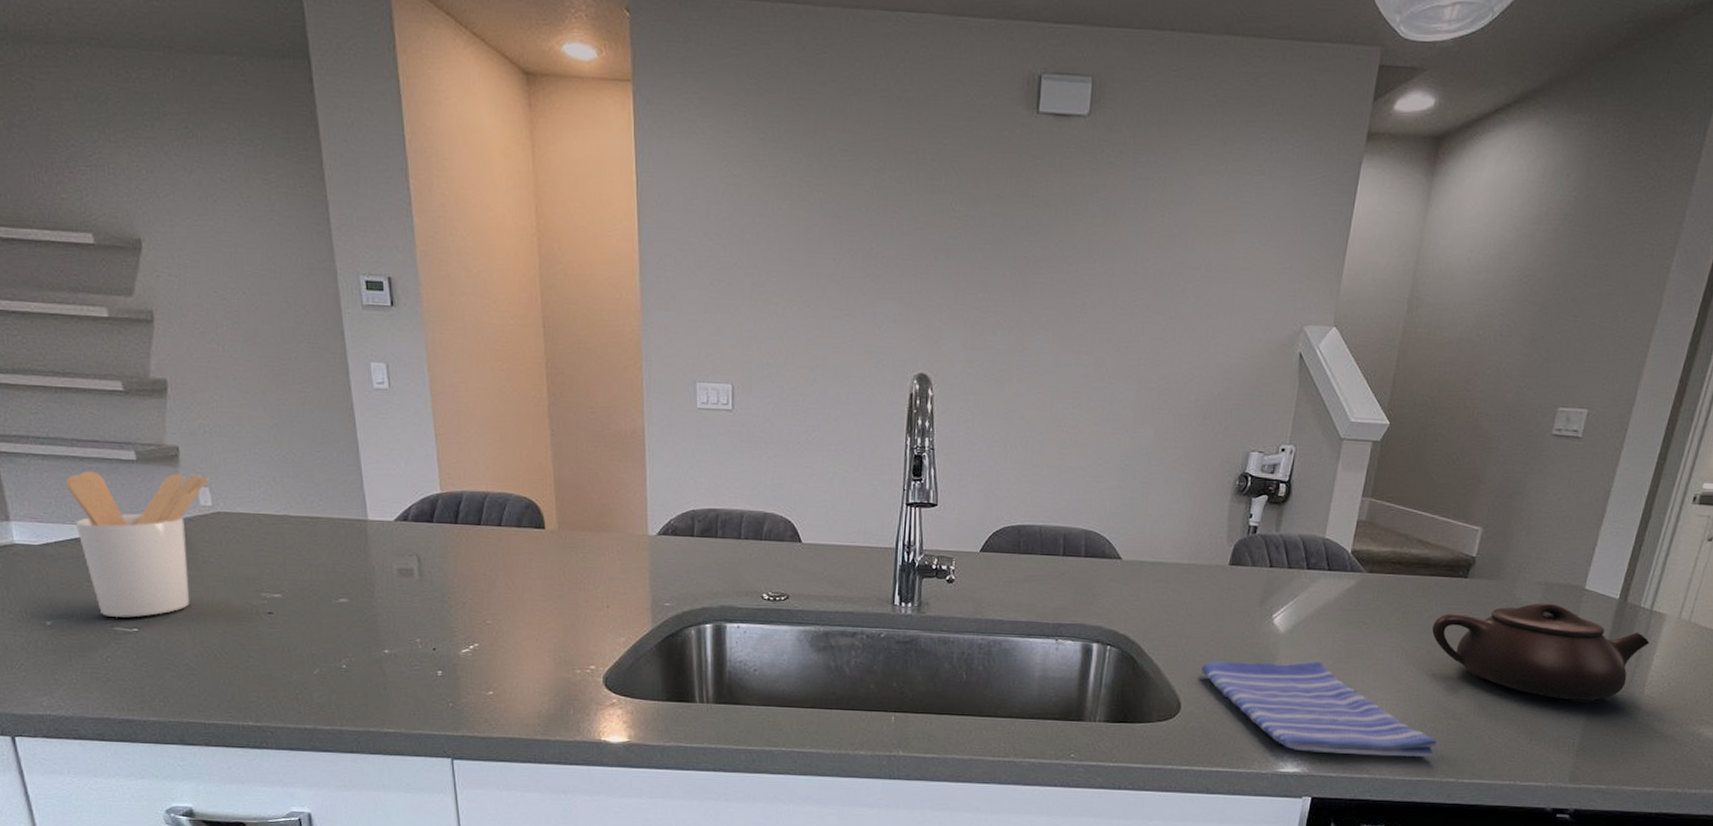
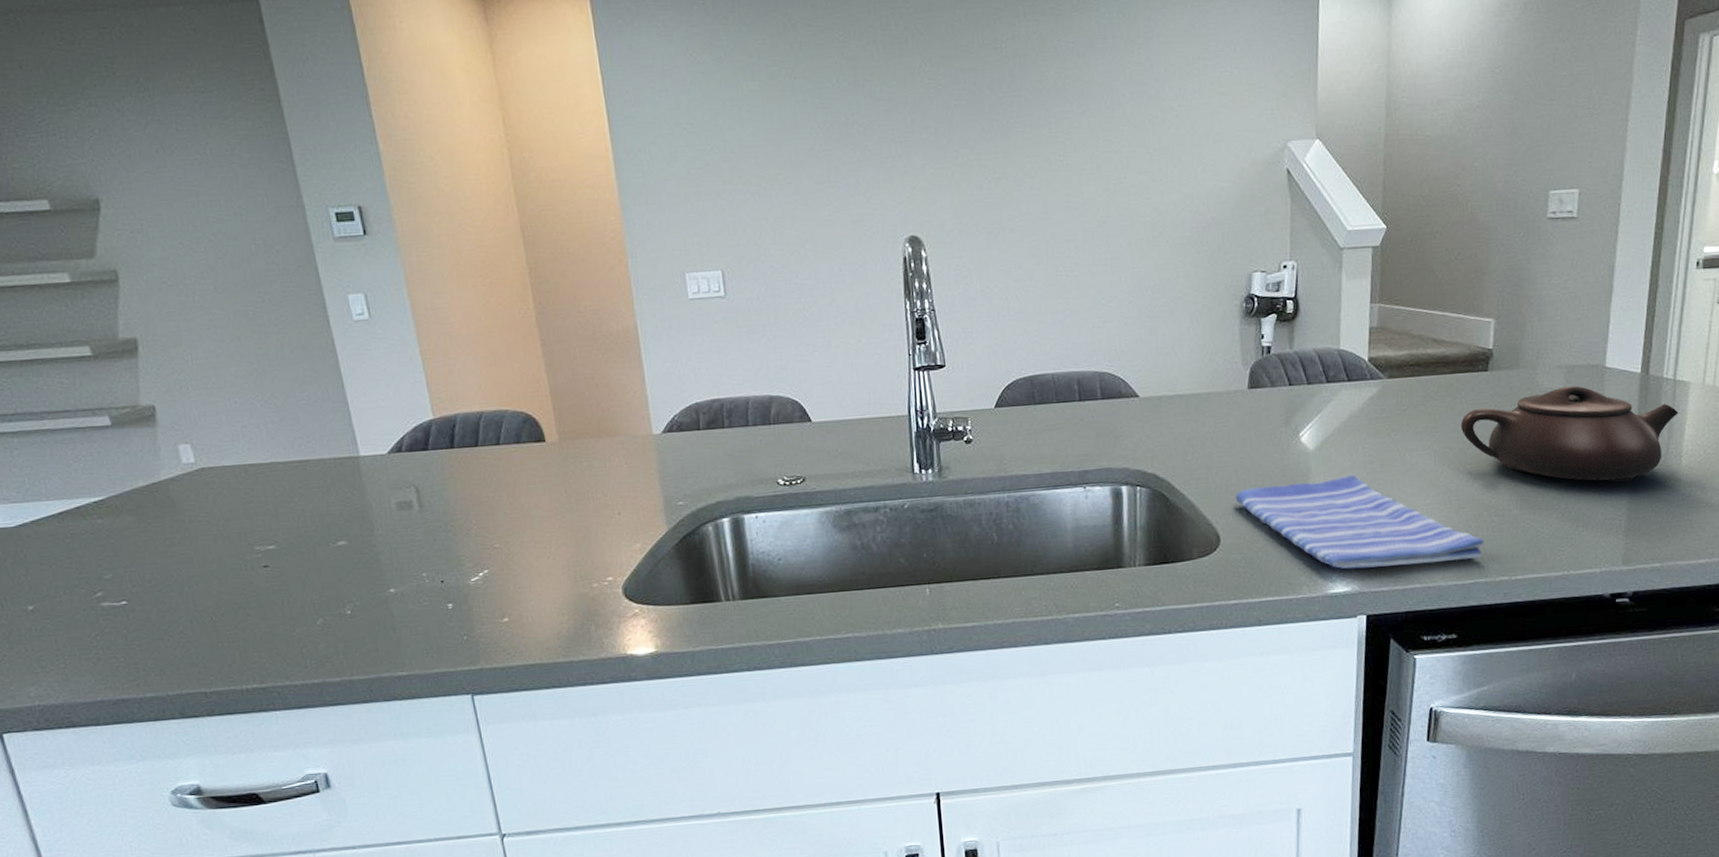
utensil holder: present [66,471,210,618] -> none [38,431,191,593]

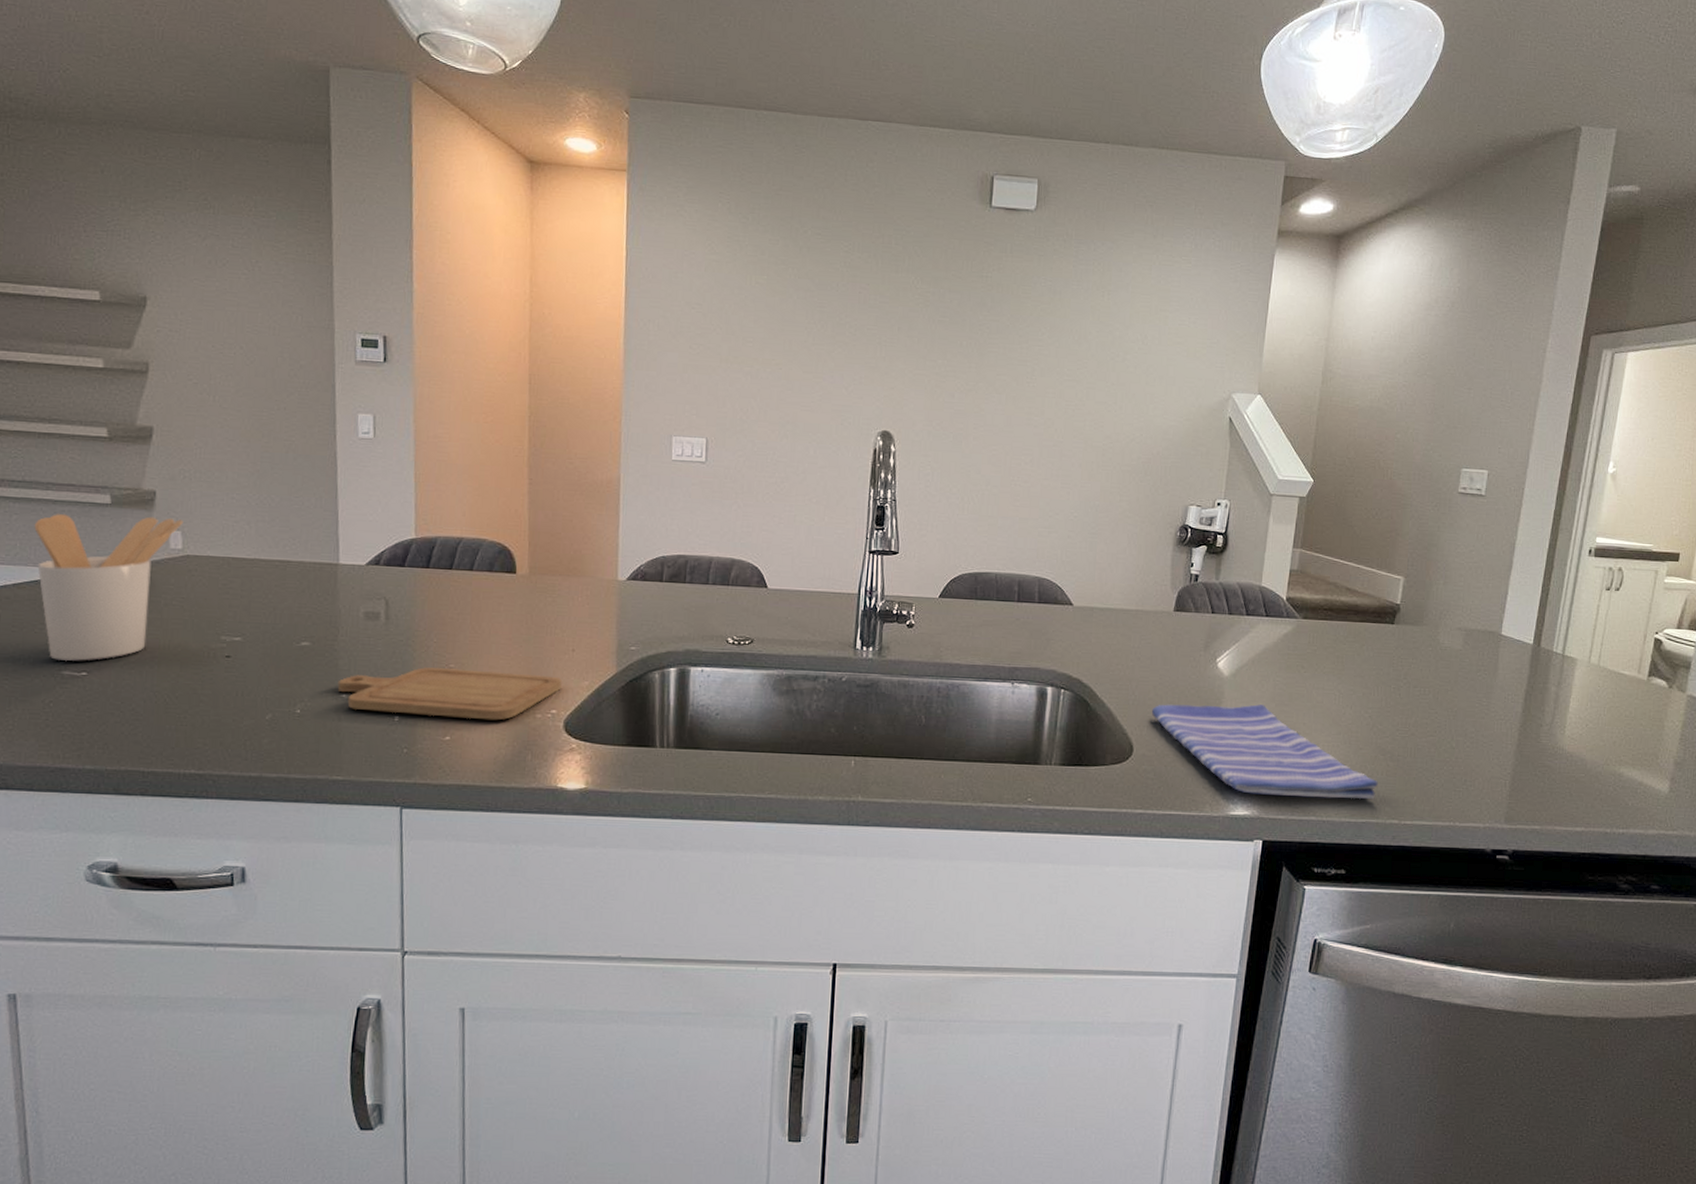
utensil holder: none [38,431,191,593] -> present [34,514,184,662]
chopping board: none [383,543,614,603] -> present [337,667,562,721]
teapot: present [1460,385,1678,482] -> none [1365,647,1565,744]

